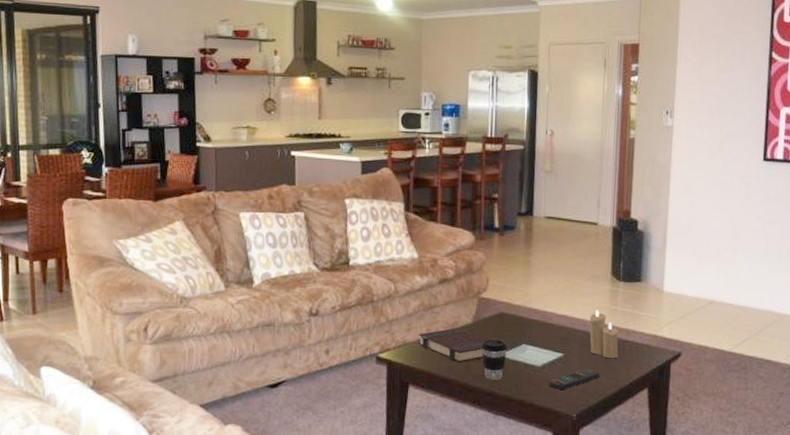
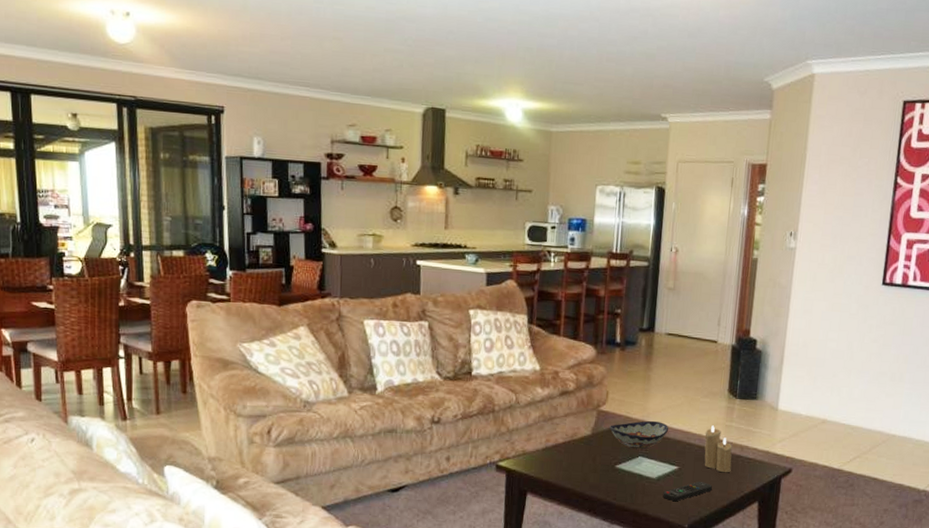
book: present [417,327,489,363] -> none [537,439,606,473]
coffee cup: present [481,339,508,380] -> none [599,451,624,490]
decorative bowl: none [491,306,552,337] -> present [609,420,669,450]

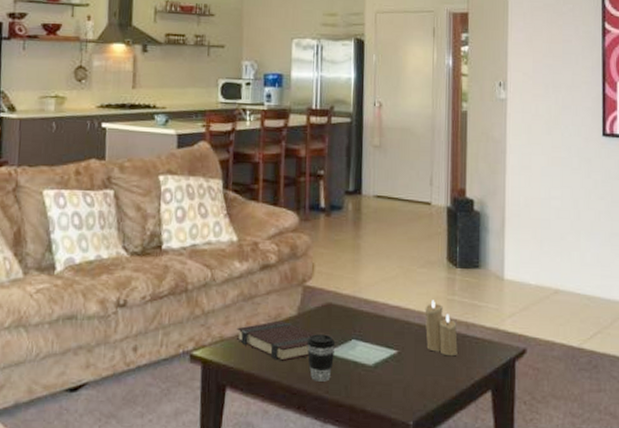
book: none [537,439,606,473] -> present [236,320,315,362]
coffee cup: none [599,451,624,490] -> present [307,334,336,382]
decorative bowl: present [609,420,669,450] -> none [317,296,384,331]
remote control: present [663,482,712,502] -> none [382,368,437,394]

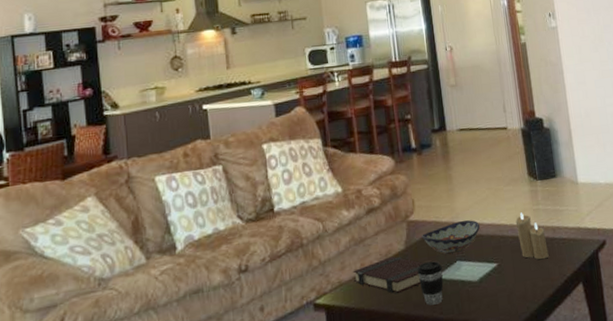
decorative bowl: none [317,296,384,331] -> present [422,220,481,255]

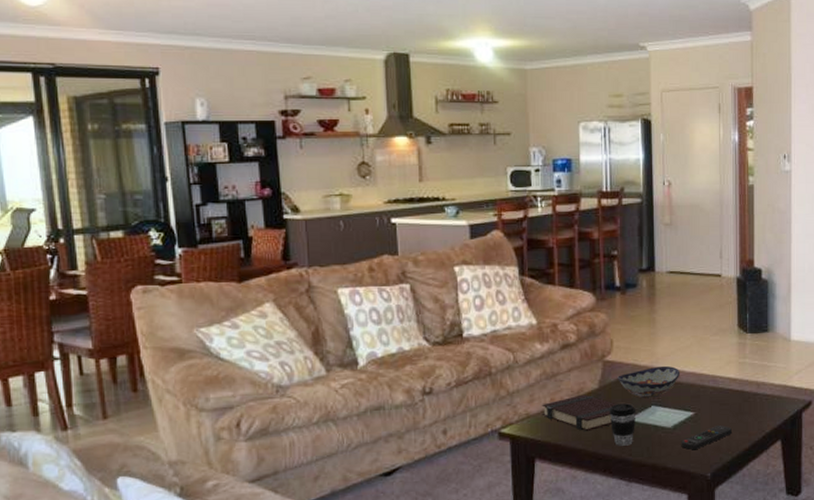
remote control: none [488,273,535,302] -> present [681,425,732,450]
candle: present [515,212,549,260] -> none [718,364,749,414]

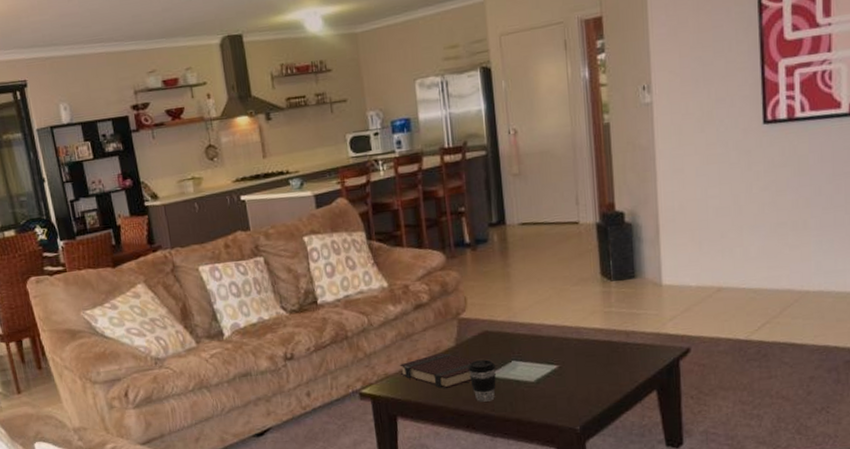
decorative bowl: present [617,365,681,399] -> none [474,320,541,354]
remote control: present [681,425,732,450] -> none [546,377,600,404]

